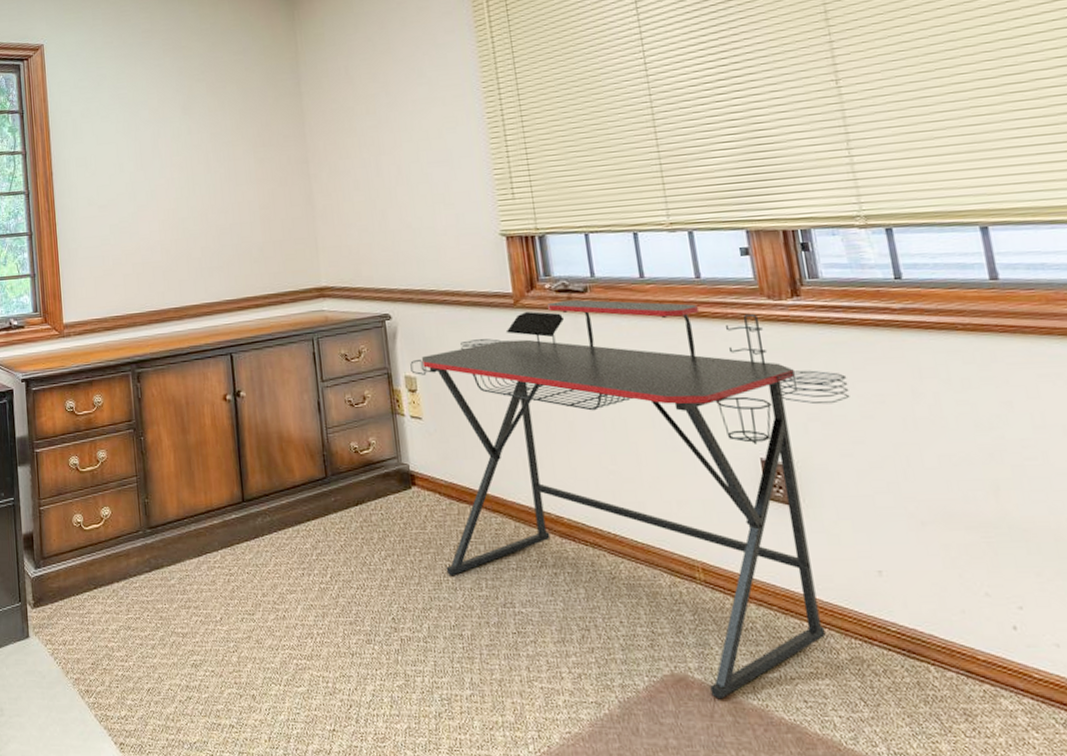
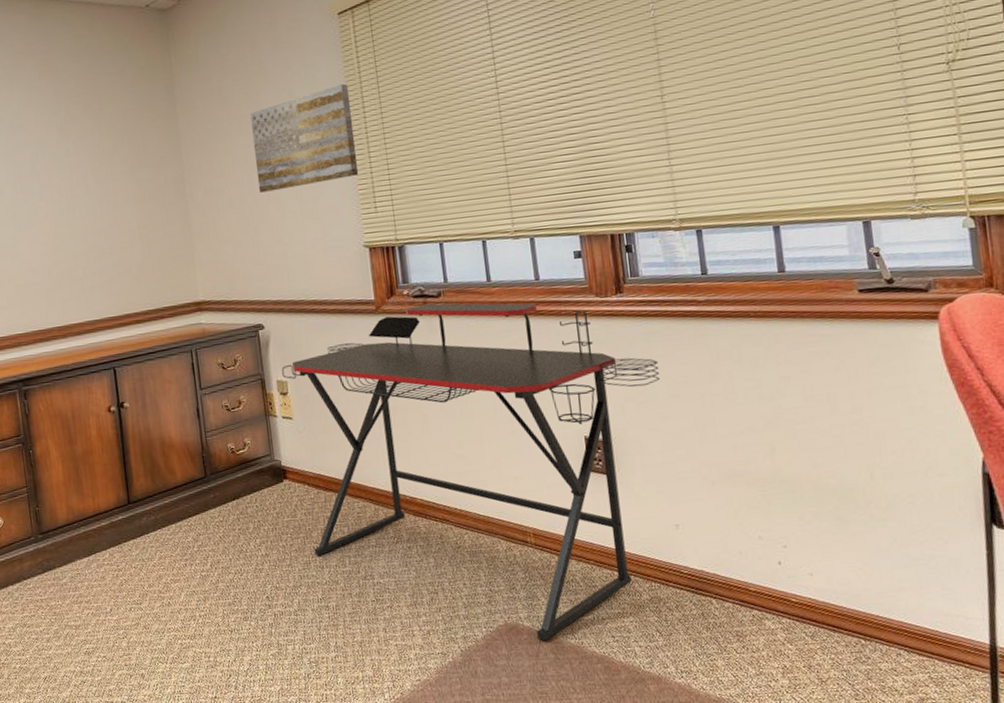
wall art: none [377,64,494,175] -> present [249,83,359,193]

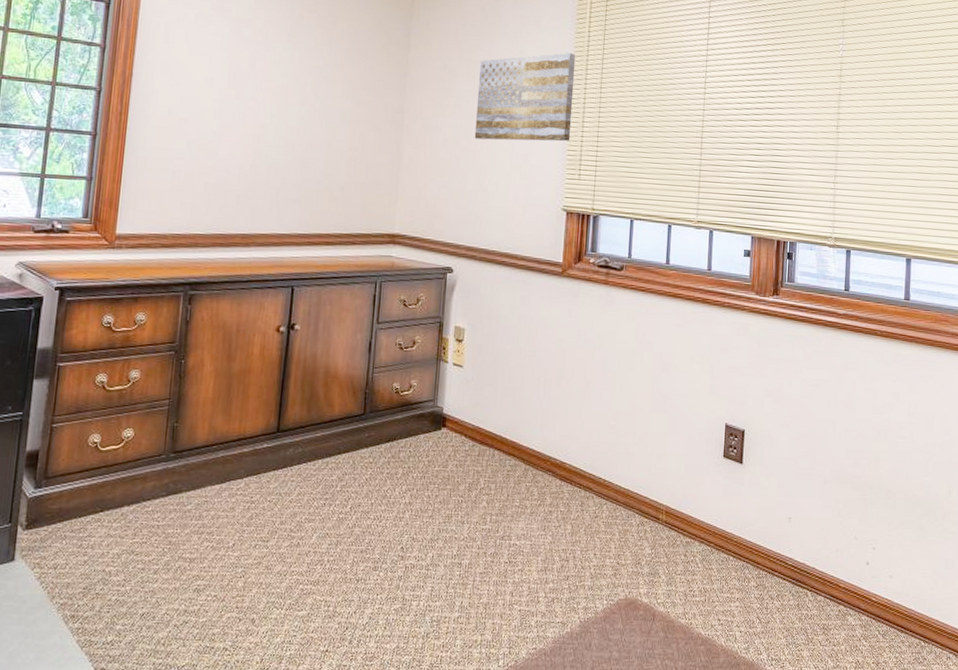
desk: present [281,303,660,642] -> none [458,275,798,619]

